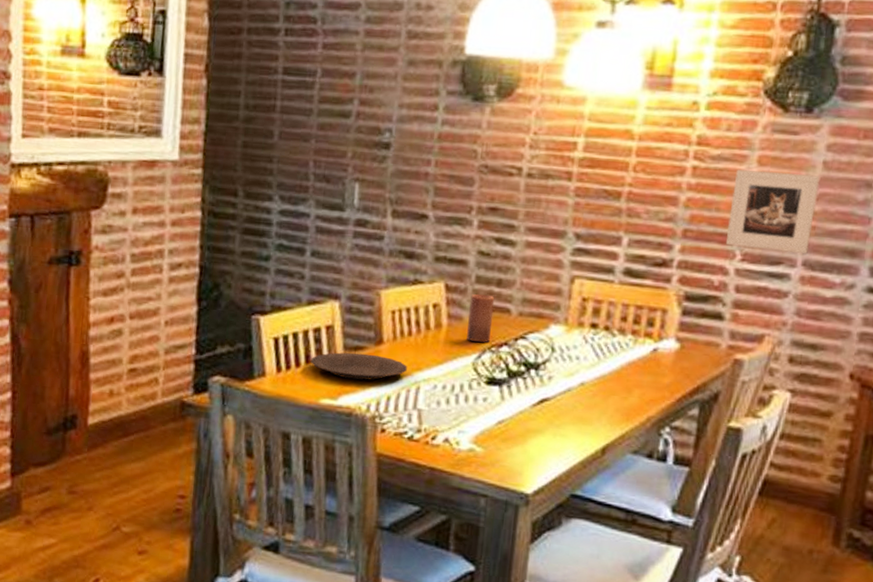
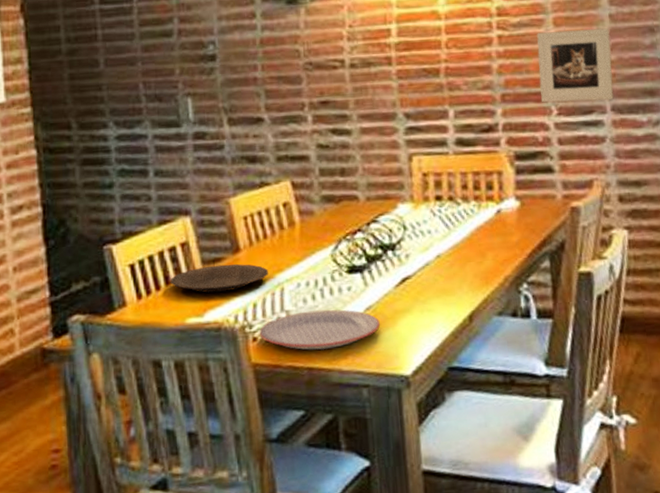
plate: none [388,413,510,454] -> present [259,309,380,350]
candle: present [467,294,495,343] -> none [317,185,344,234]

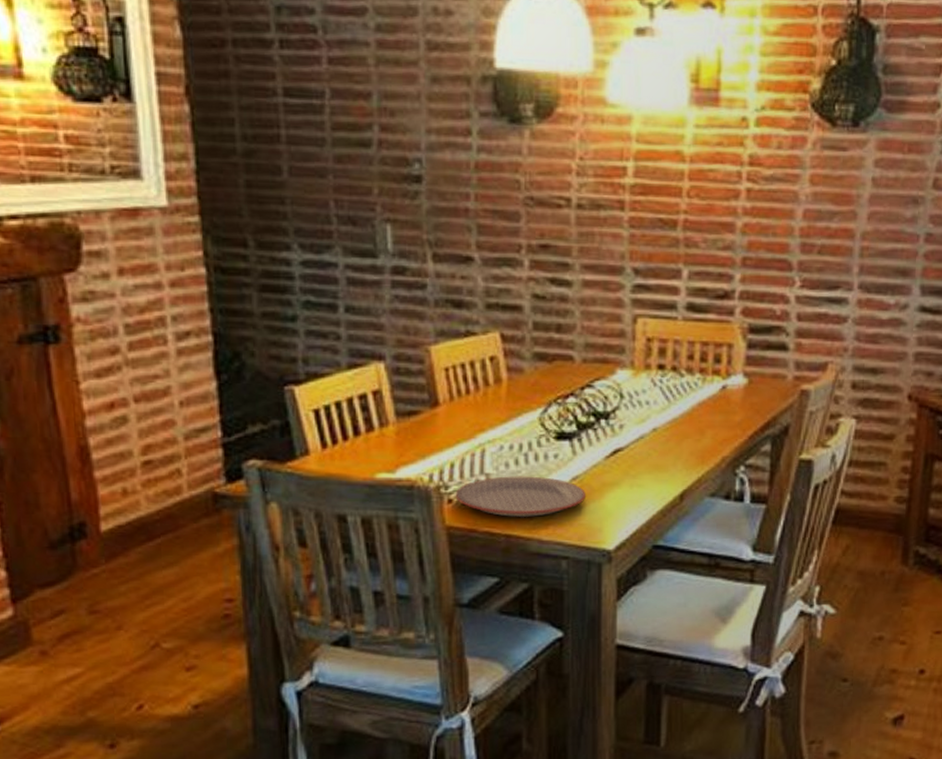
plate: present [170,263,268,293] -> none [359,418,469,449]
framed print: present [537,28,614,103] -> none [784,190,869,275]

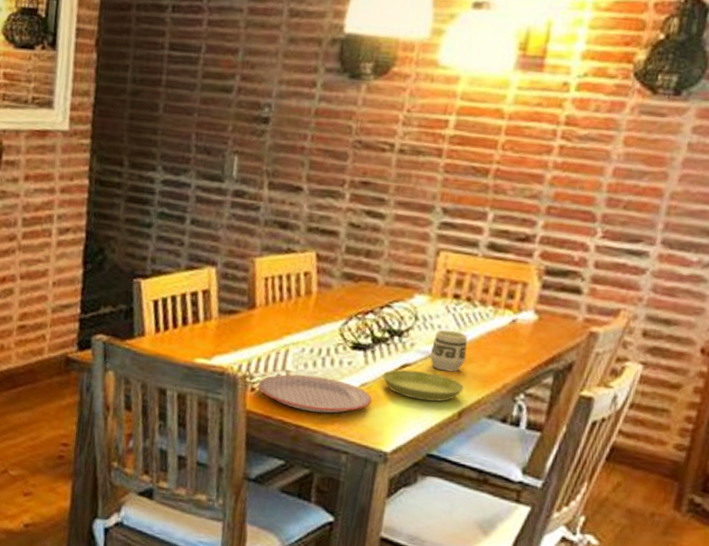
saucer: none [593,454,683,487] -> present [382,369,465,402]
cup: none [641,406,680,452] -> present [429,329,468,372]

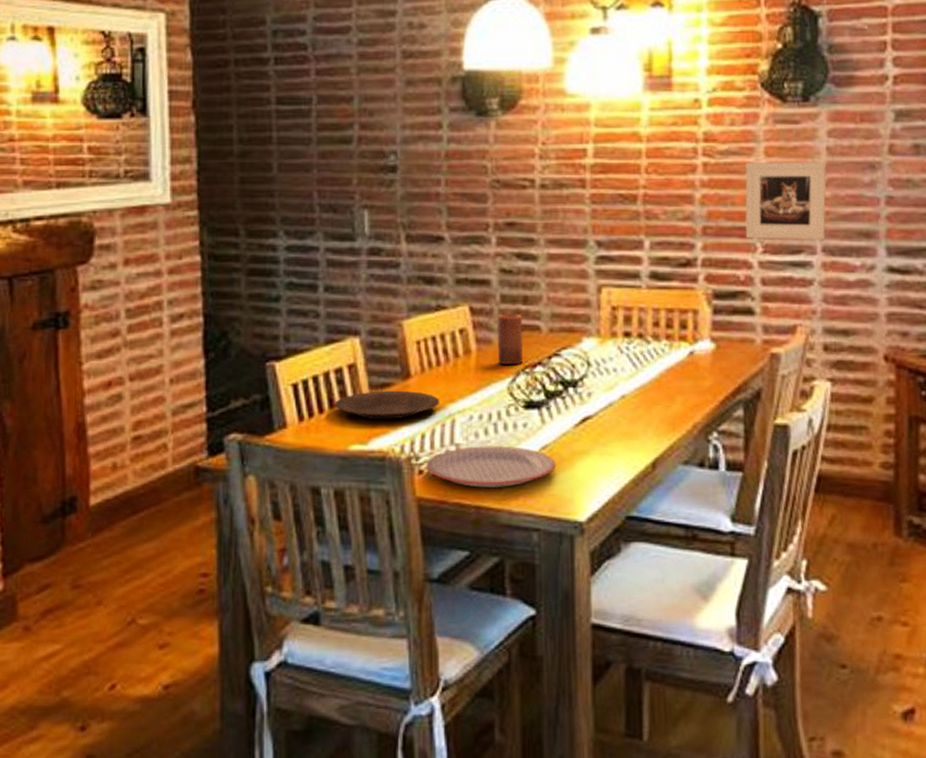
plate: none [187,315,278,343] -> present [334,390,439,420]
candle: none [335,263,363,310] -> present [497,313,524,365]
saucer: present [382,369,465,402] -> none [562,422,654,456]
cup: present [429,329,468,372] -> none [610,373,649,419]
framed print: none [587,150,684,232] -> present [745,162,826,240]

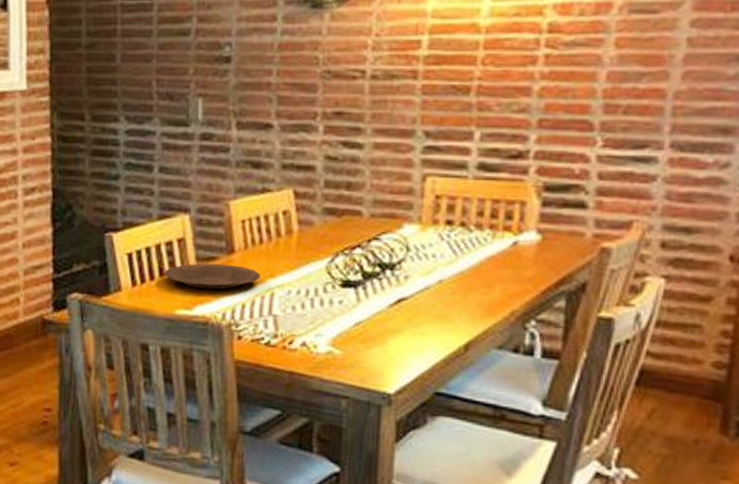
plate: present [426,445,555,488] -> none [244,318,368,357]
candle: present [497,313,524,365] -> none [319,198,345,247]
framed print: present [745,162,826,240] -> none [584,54,684,134]

